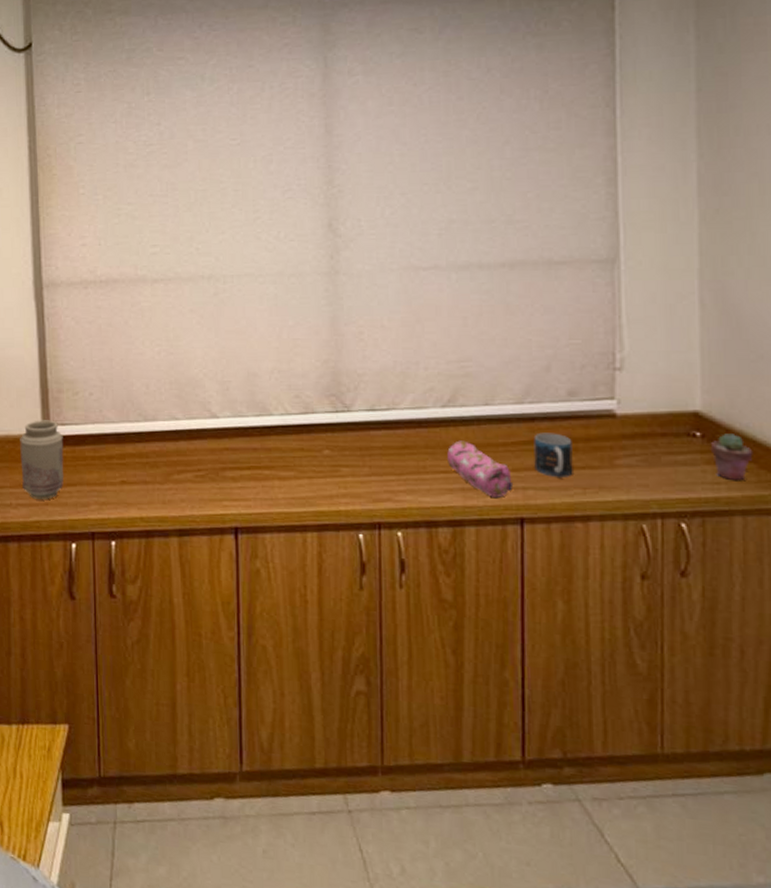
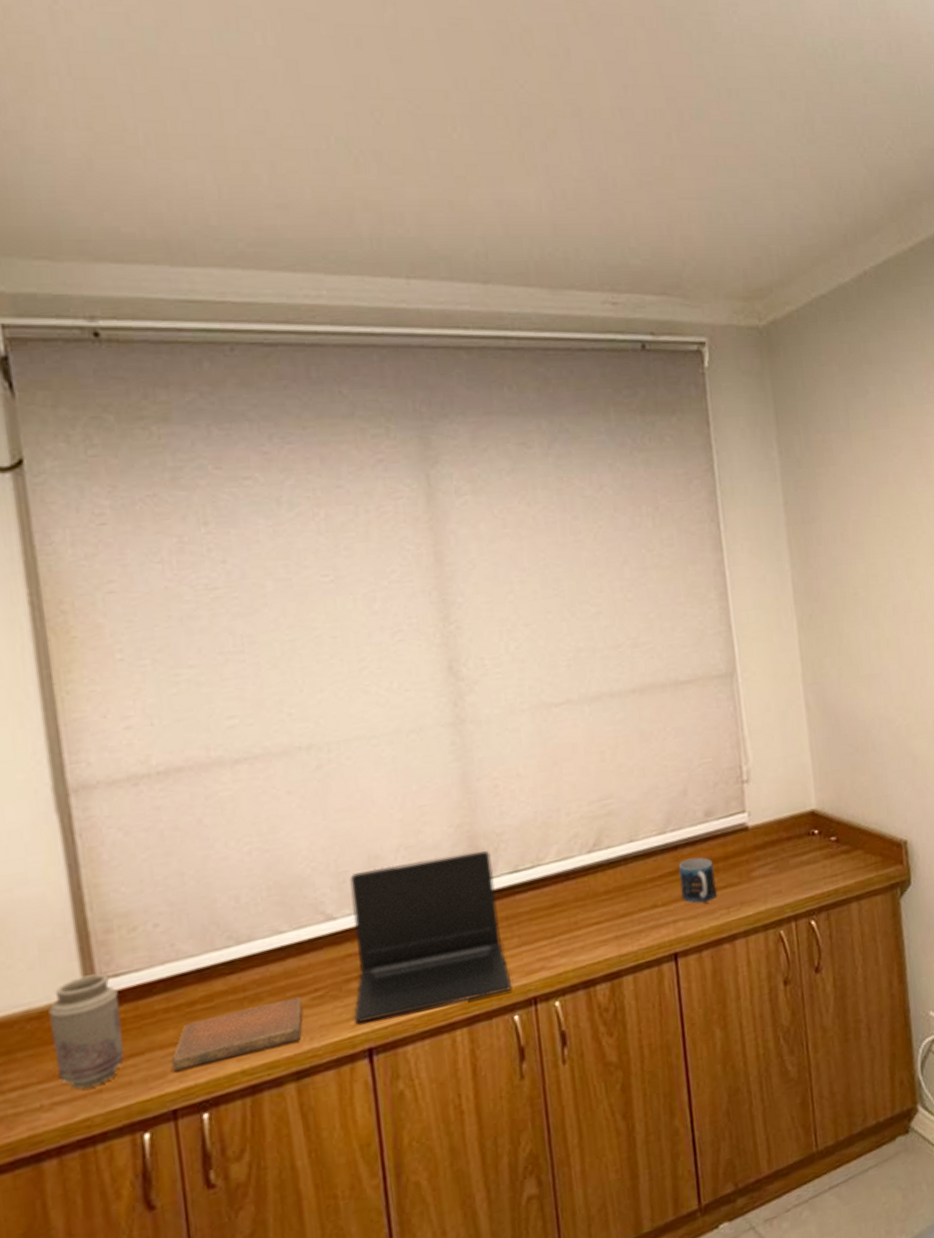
notebook: none [93,471,188,506] -> present [171,996,303,1071]
laptop: none [225,383,360,511] -> present [349,850,513,1024]
pencil case: present [447,440,514,498] -> none [597,884,665,939]
potted succulent: present [711,434,753,481] -> none [827,825,860,870]

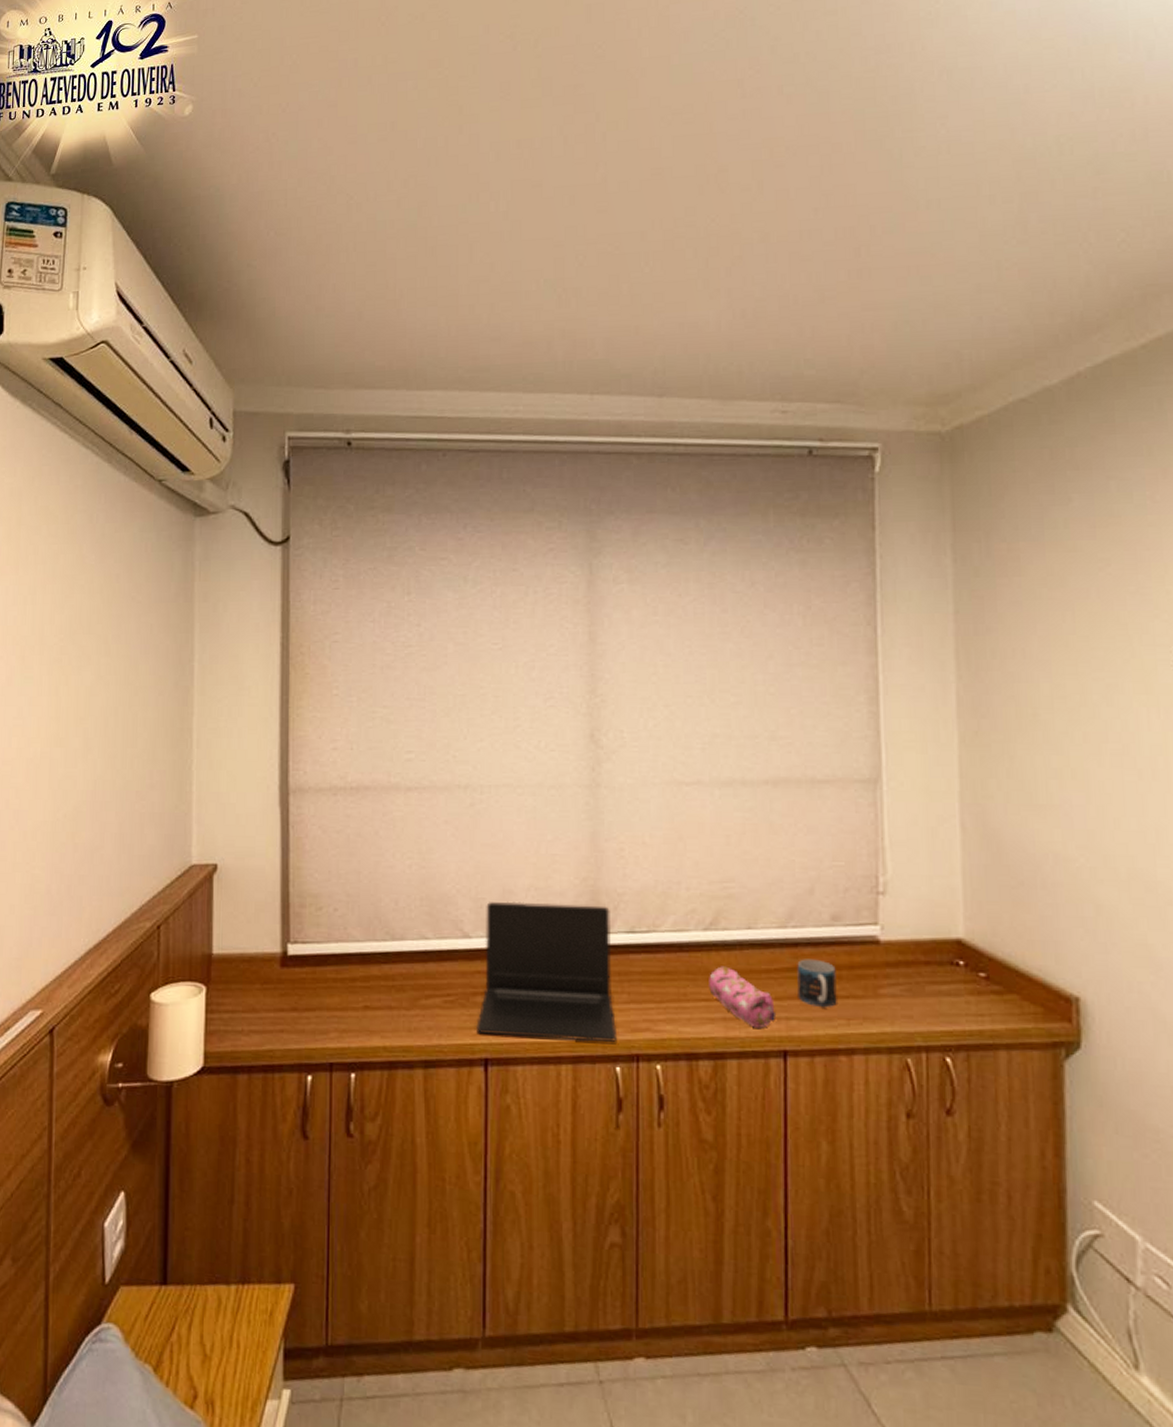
vase: present [49,973,125,1090] -> none [255,937,303,1026]
notebook: present [171,996,303,1071] -> none [333,995,436,1035]
pencil case: none [597,884,665,939] -> present [709,966,777,1028]

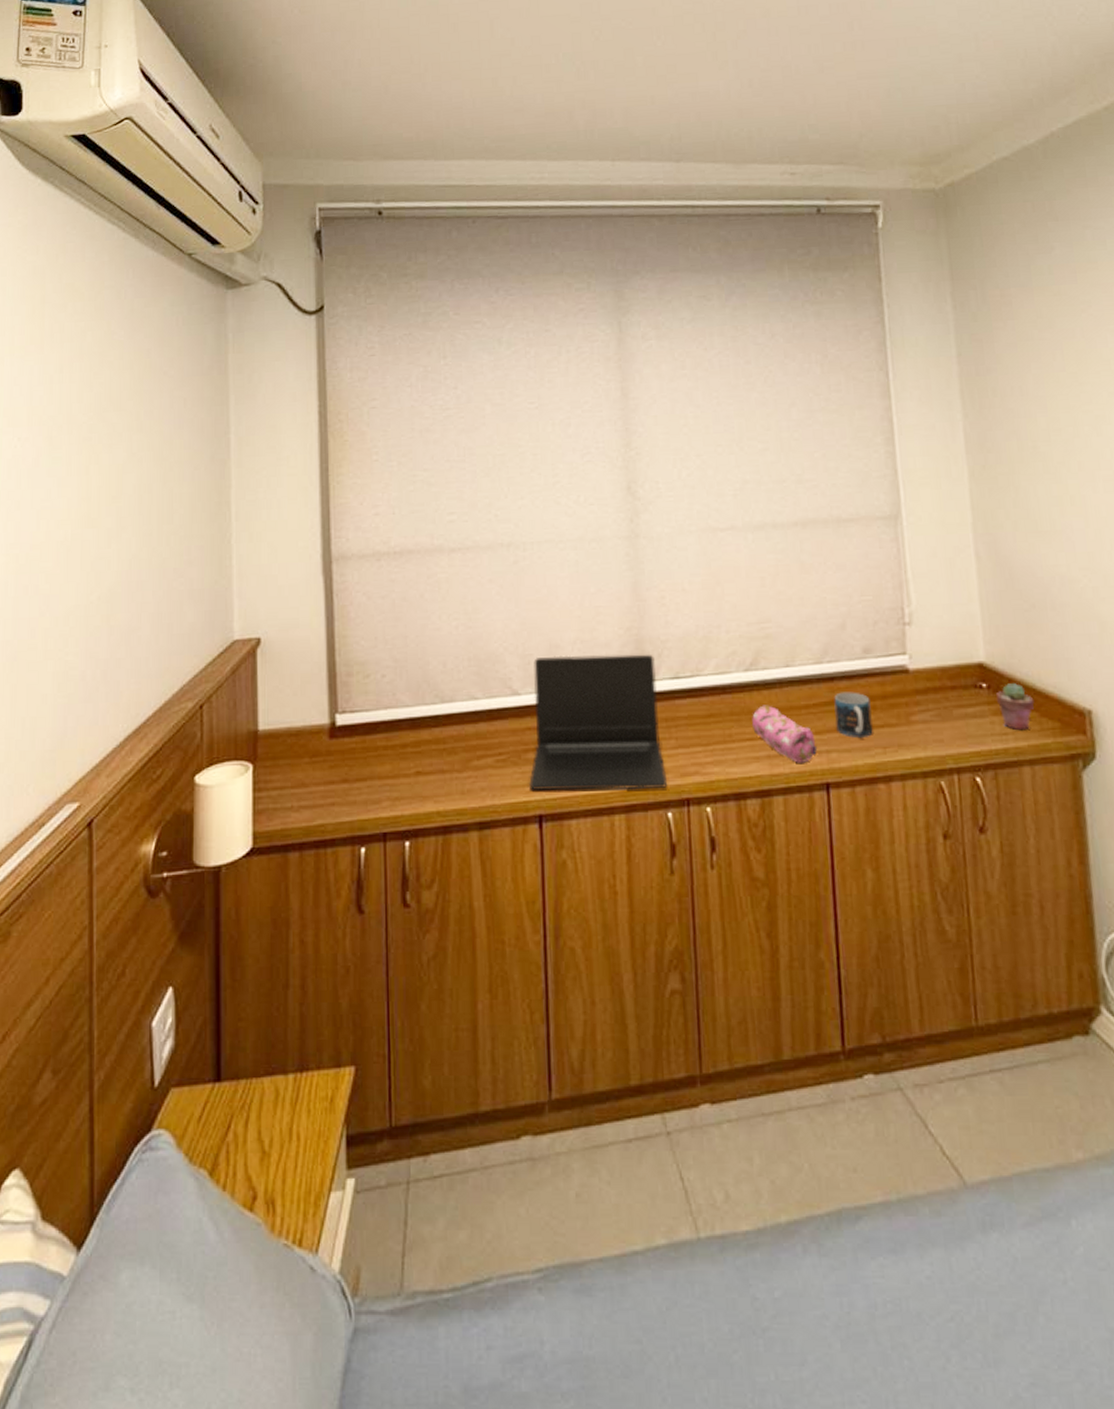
potted succulent: none [975,963,1016,1013] -> present [997,683,1035,731]

